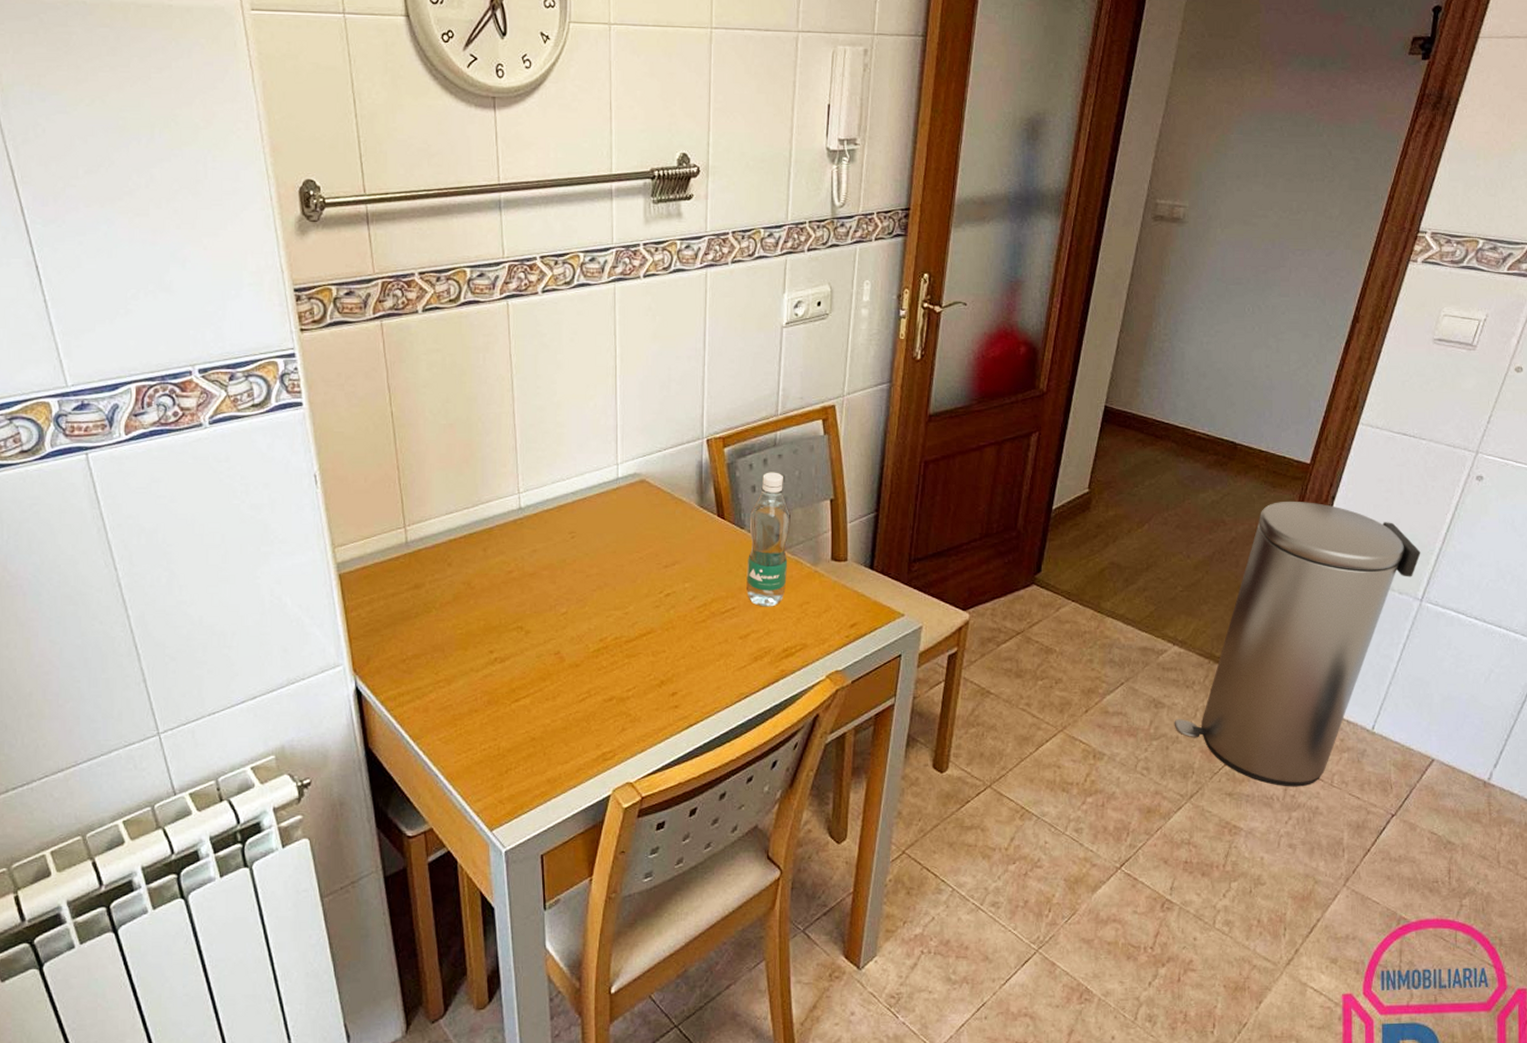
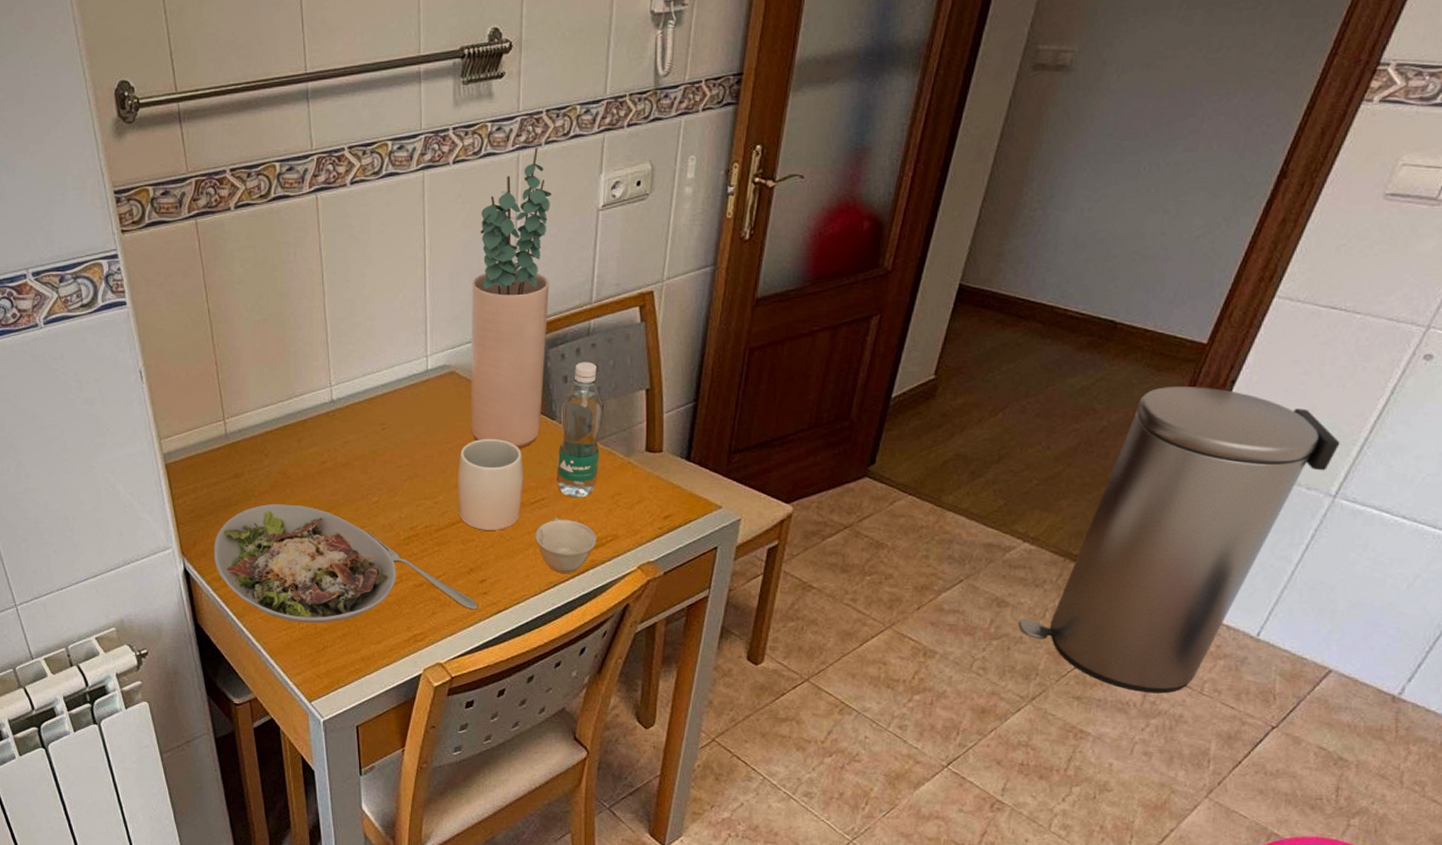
salad: none [390,615,586,744] -> present [214,503,397,624]
fork: none [555,643,669,725] -> present [367,531,478,610]
mug: none [648,547,714,641] -> present [458,438,523,530]
vase: none [661,266,738,558] -> present [470,147,552,449]
teacup: none [726,627,787,685] -> present [535,517,597,574]

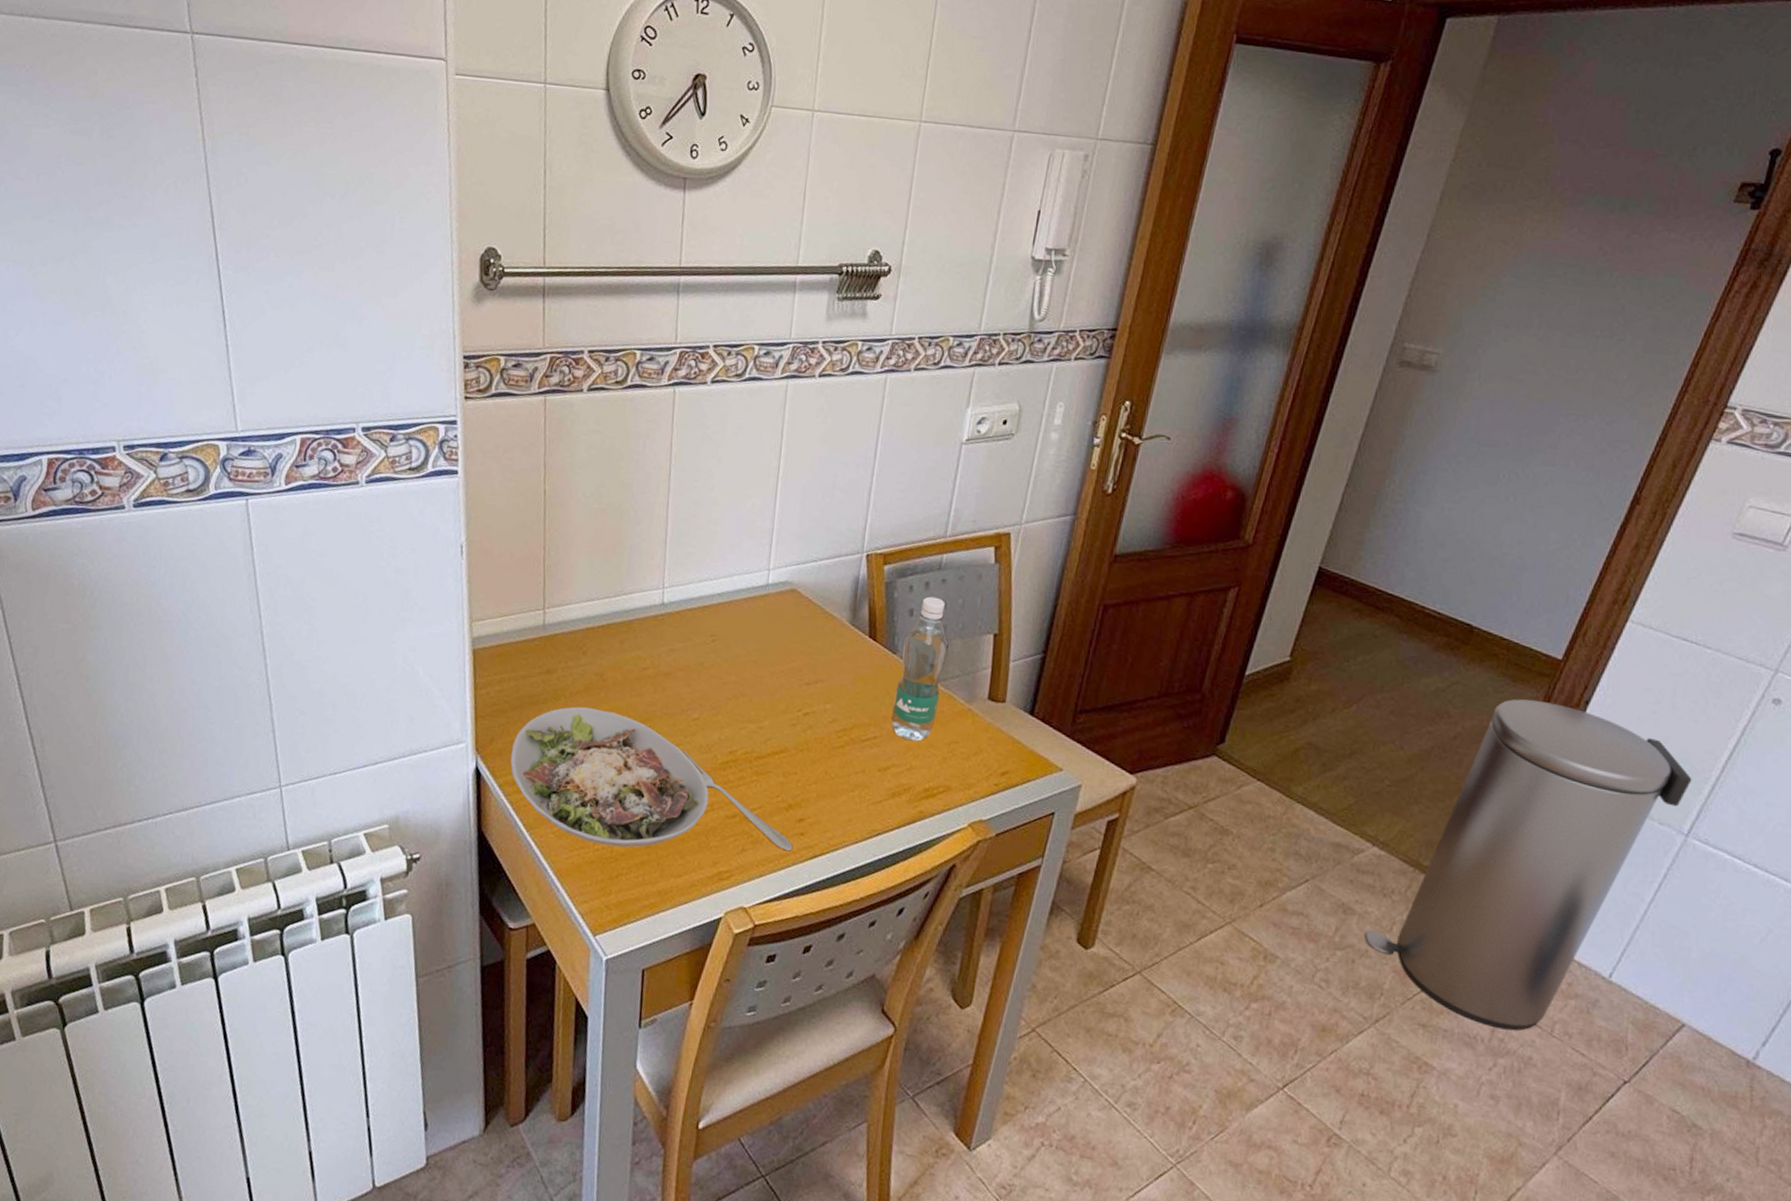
mug: present [458,438,523,530] -> none [783,664,858,766]
vase: present [470,147,552,449] -> none [806,372,916,681]
teacup: present [535,517,597,574] -> none [862,759,929,823]

